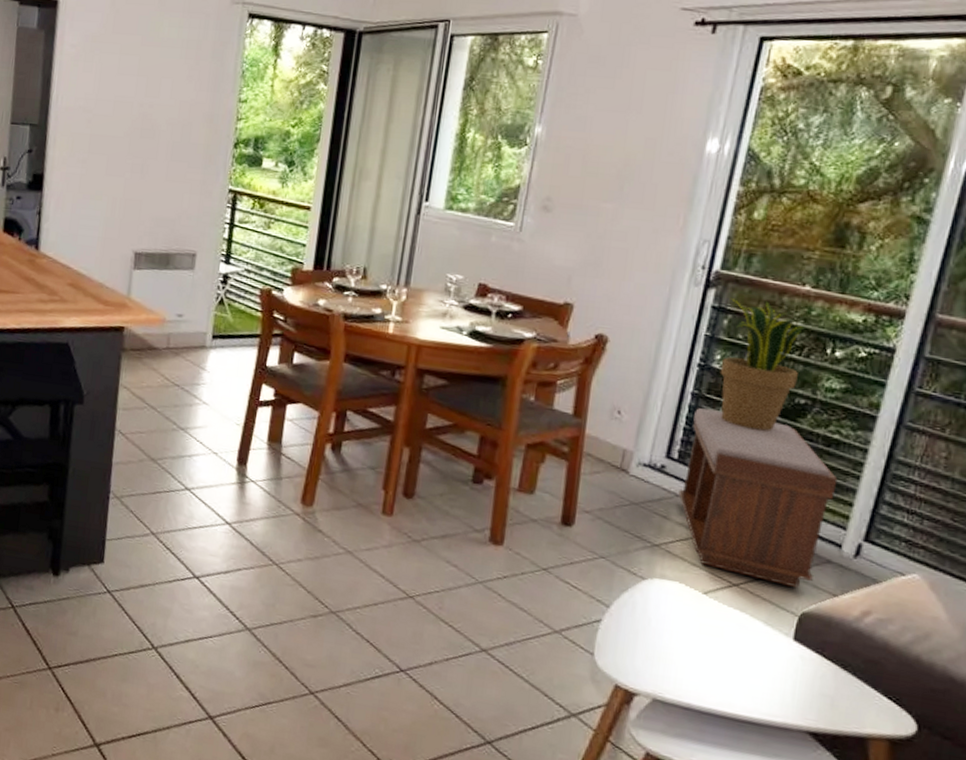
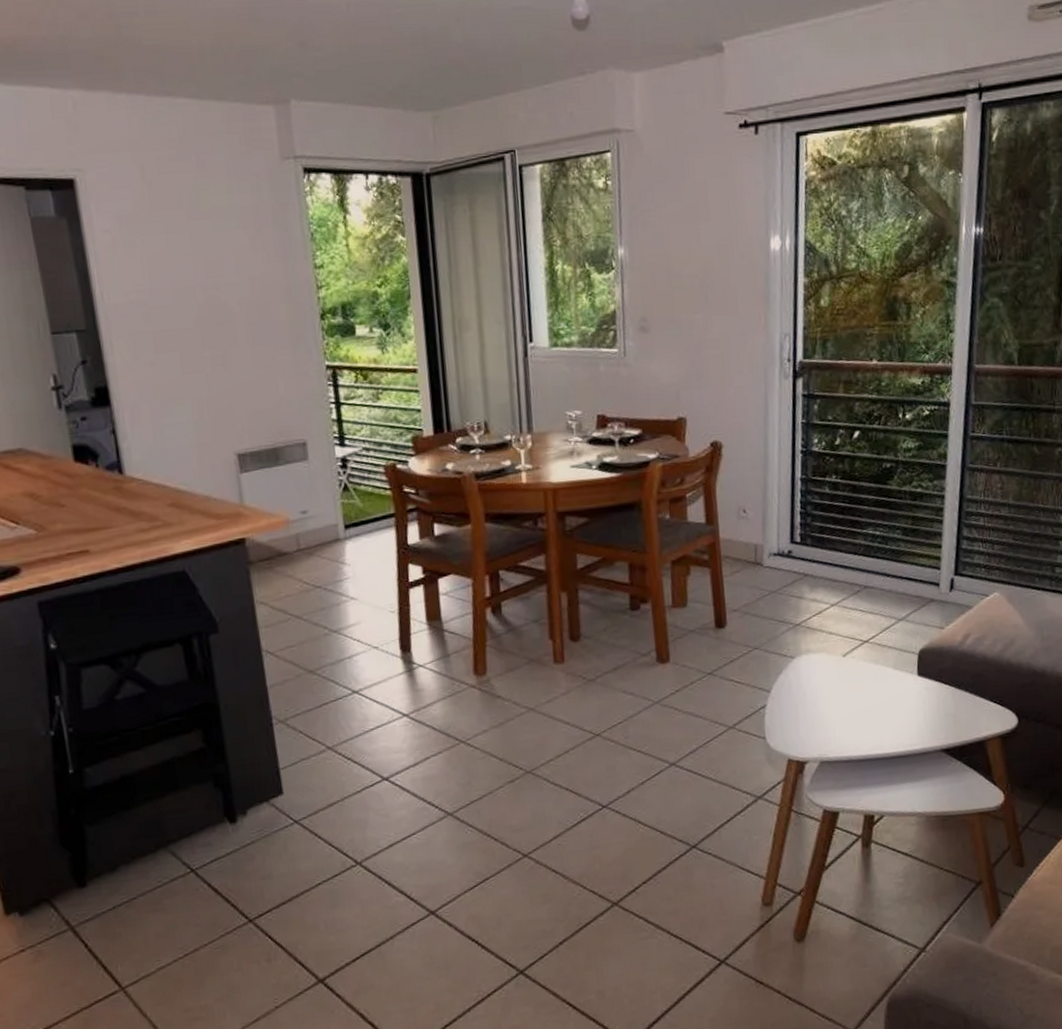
bench: present [678,408,838,589] -> none [806,488,927,631]
potted plant: present [720,297,805,432] -> none [815,380,881,501]

